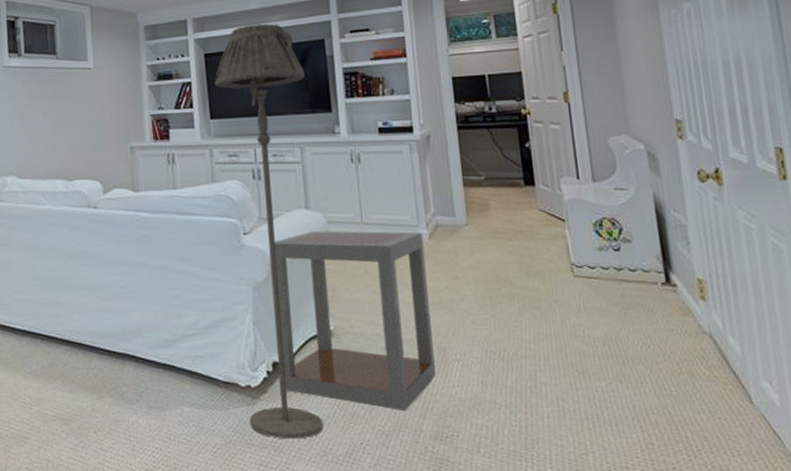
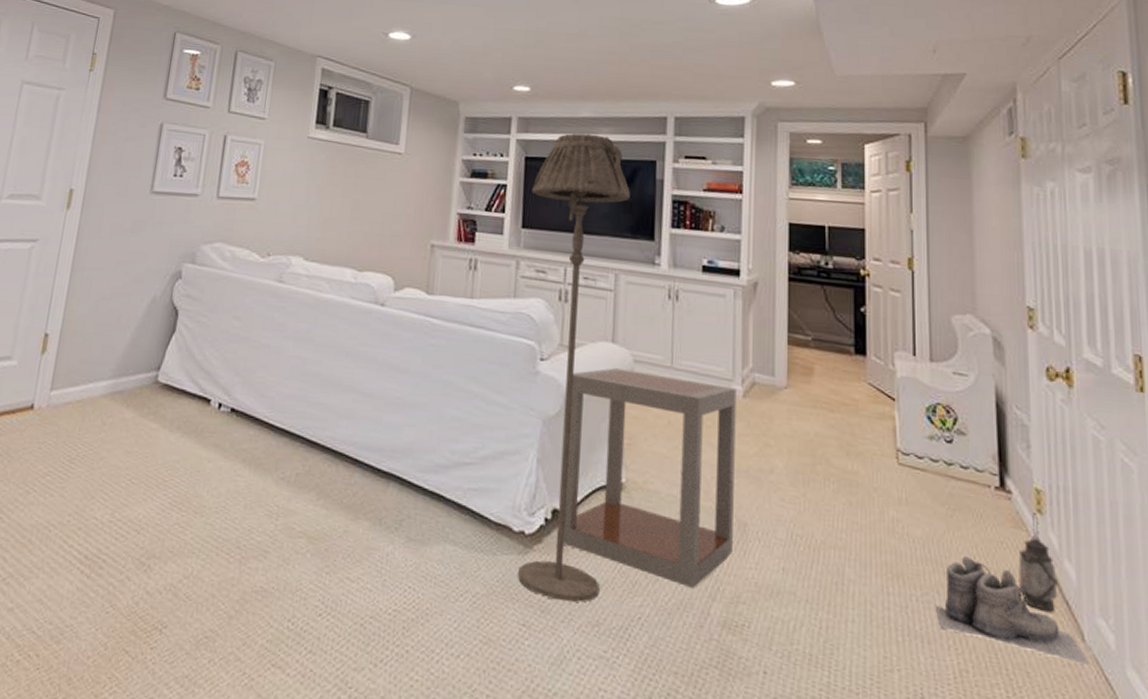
boots: none [618,347,759,423] -> present [935,556,1091,665]
lantern: none [688,299,725,383] -> present [1018,511,1058,612]

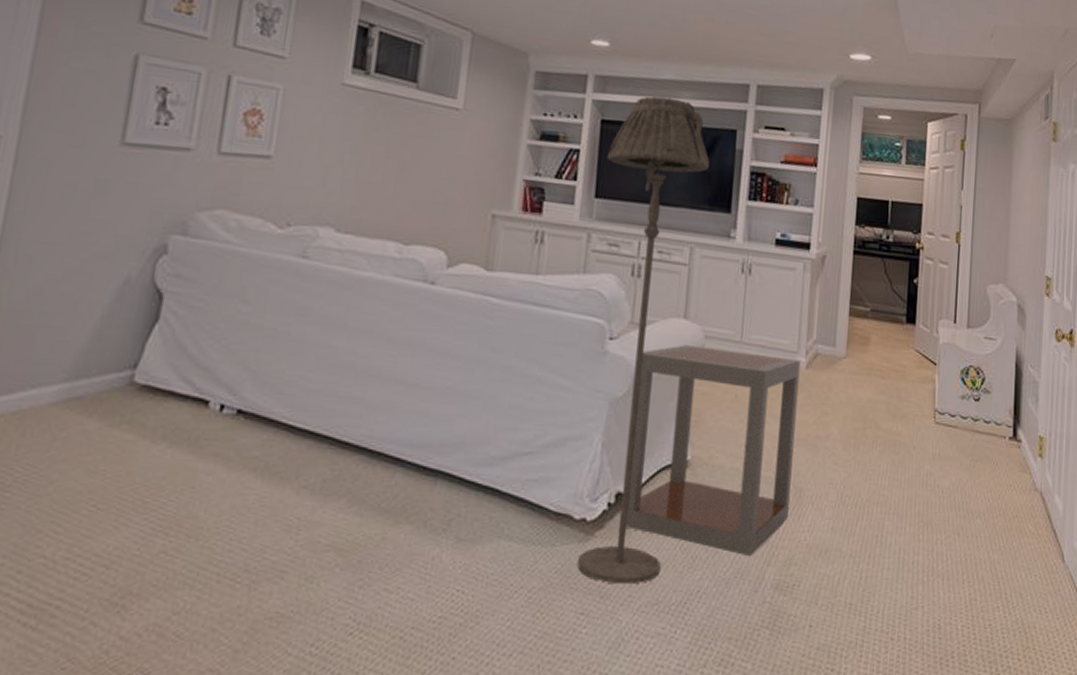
boots: present [935,556,1091,665] -> none [955,501,1067,581]
lantern: present [1018,511,1058,612] -> none [1020,456,1049,540]

